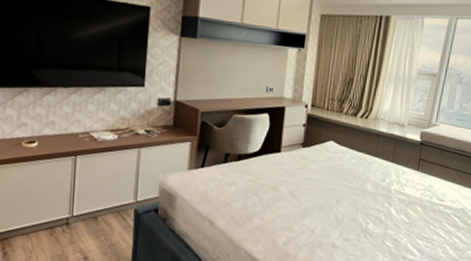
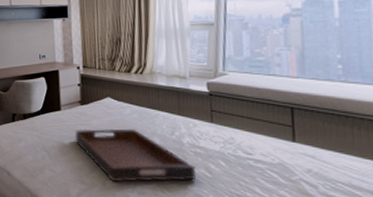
serving tray: none [291,173,397,230] -> present [75,128,196,183]

